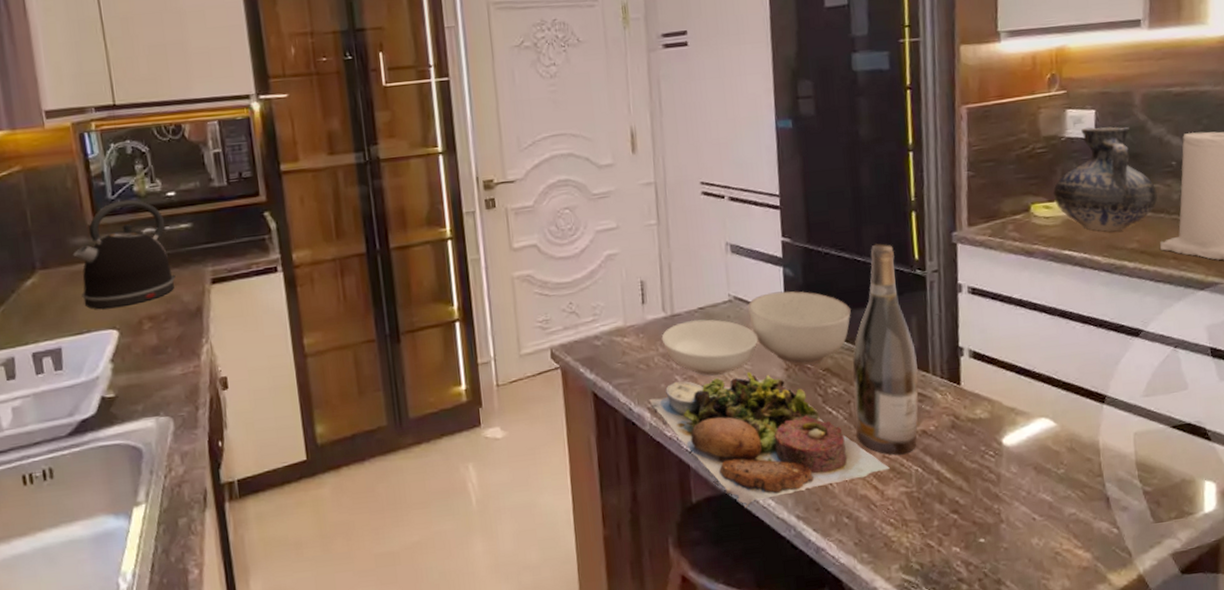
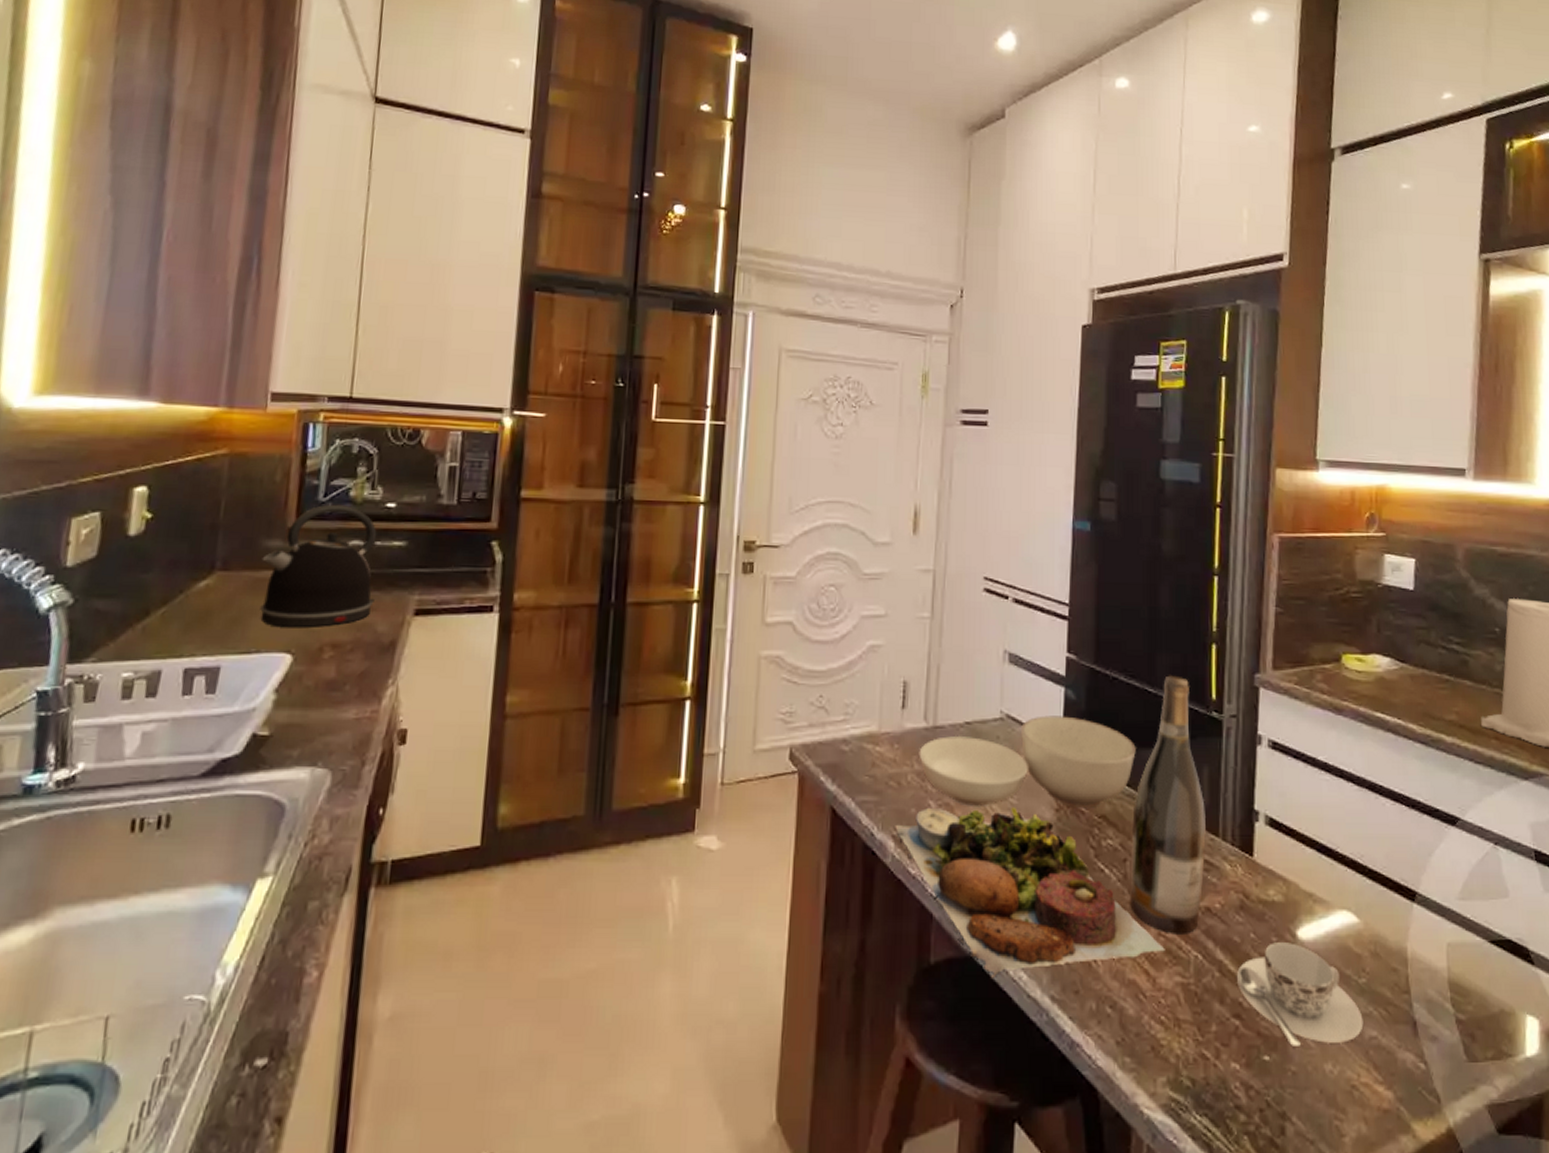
teacup: none [952,449,1064,530] -> present [1237,942,1364,1048]
ceramic jug: present [1053,126,1158,232] -> none [1366,576,1479,699]

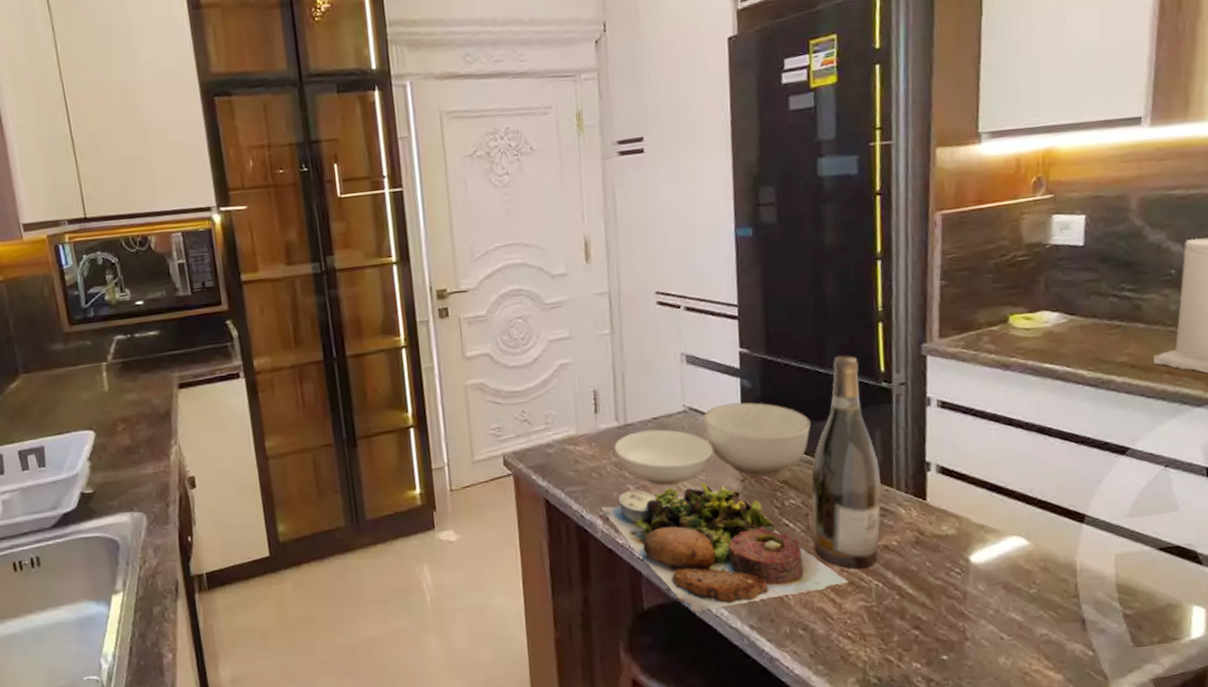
kettle: present [260,504,377,628] -> none [51,308,146,411]
teacup: present [1237,942,1364,1048] -> none [915,566,1035,648]

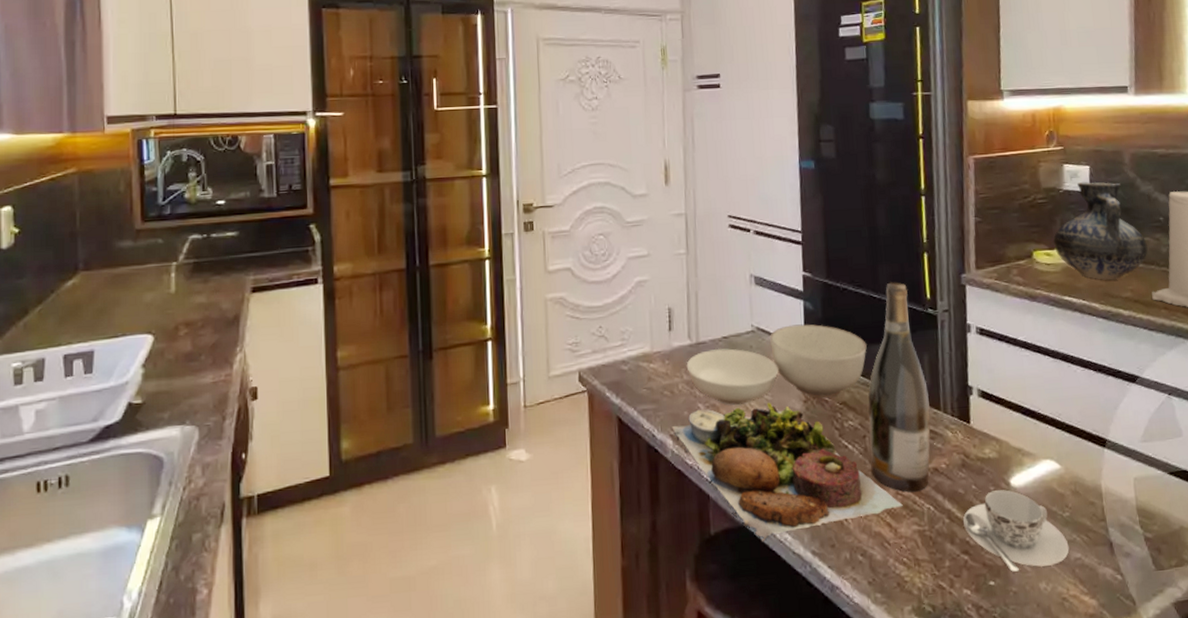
teacup: none [915,566,1035,648] -> present [963,489,1070,573]
ceramic jug: none [1034,233,1153,344] -> present [1053,181,1148,280]

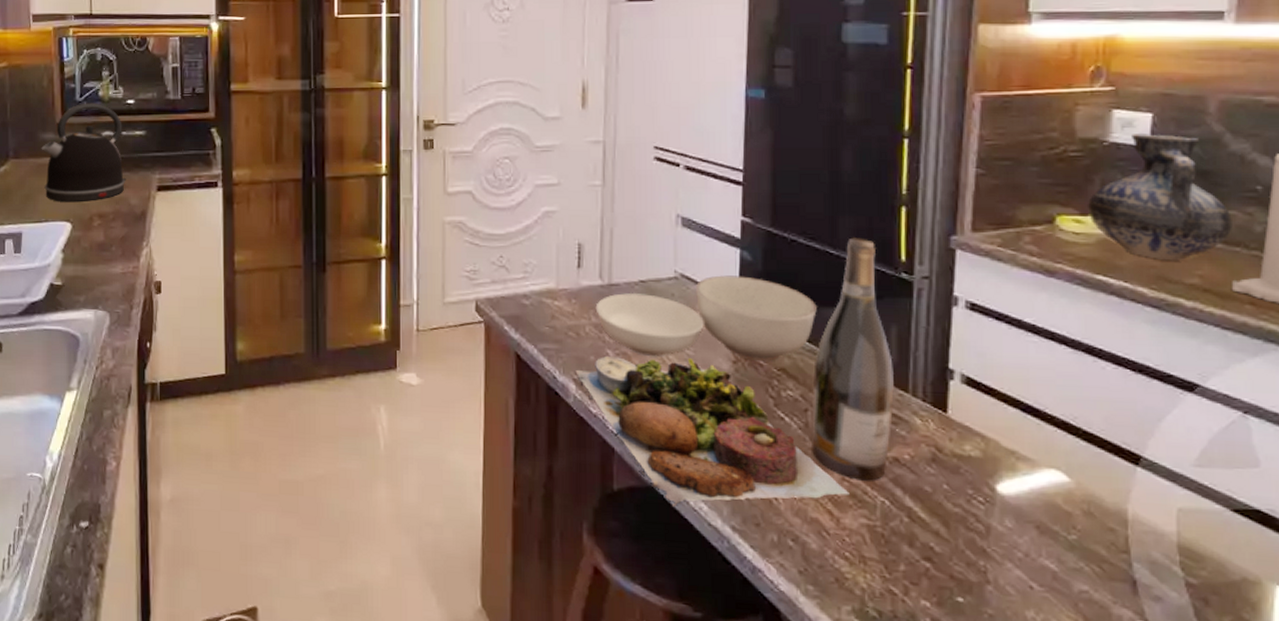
kettle: none [117,205,217,313] -> present [41,103,126,202]
teacup: present [963,489,1070,573] -> none [928,494,1073,594]

